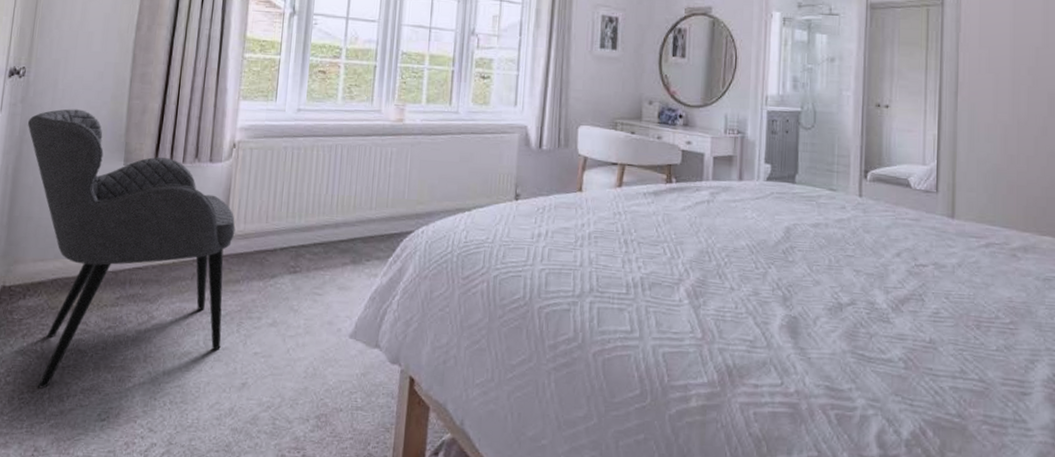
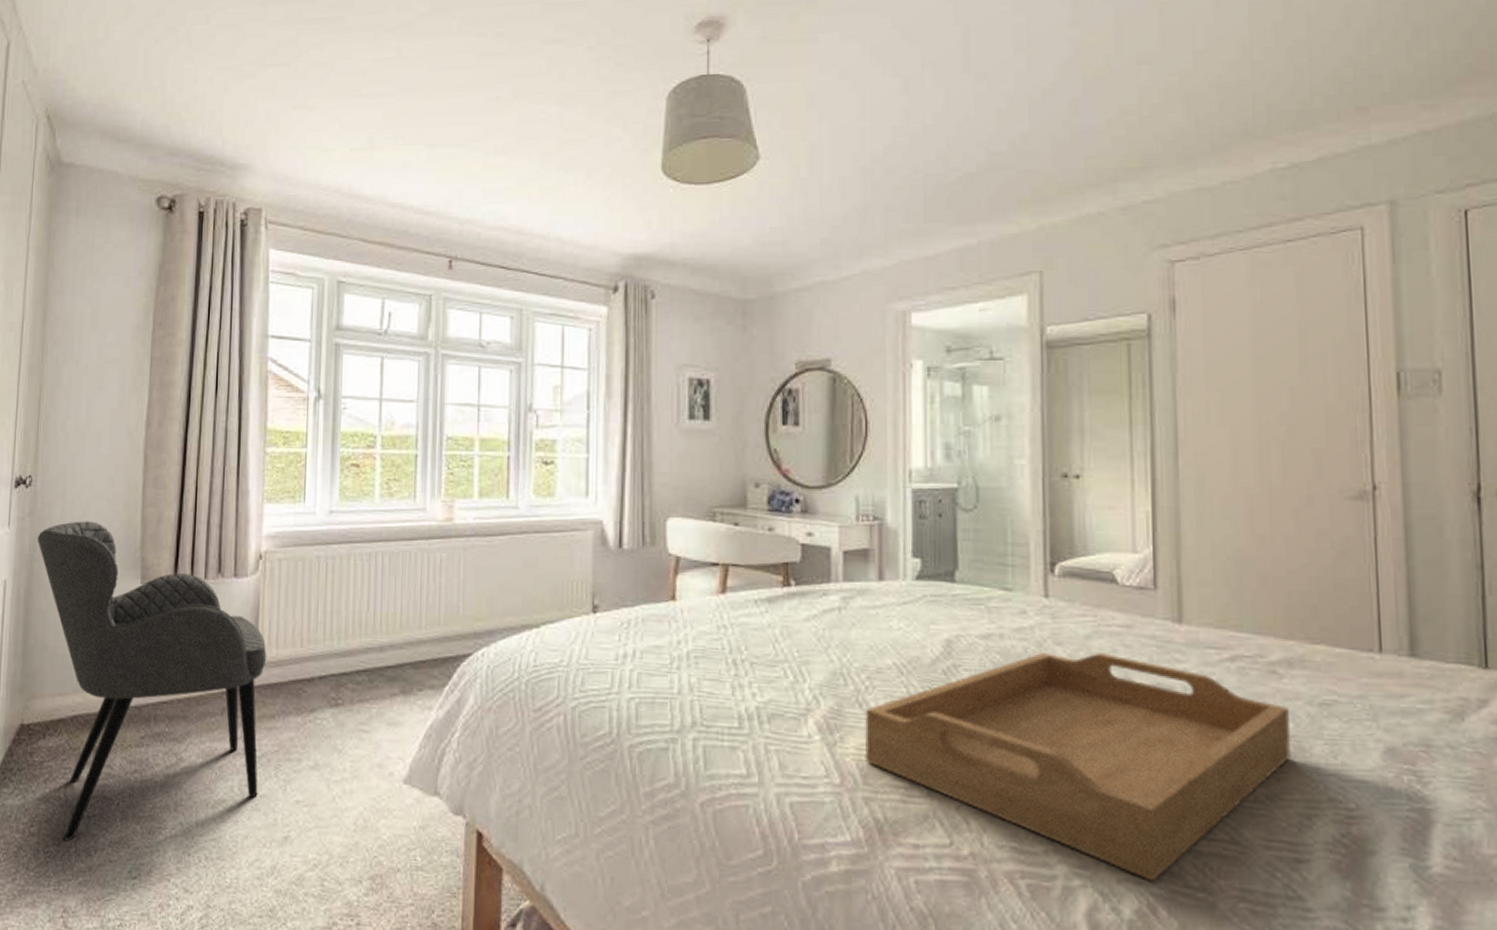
serving tray: none [722,239,1023,411] -> present [865,653,1291,882]

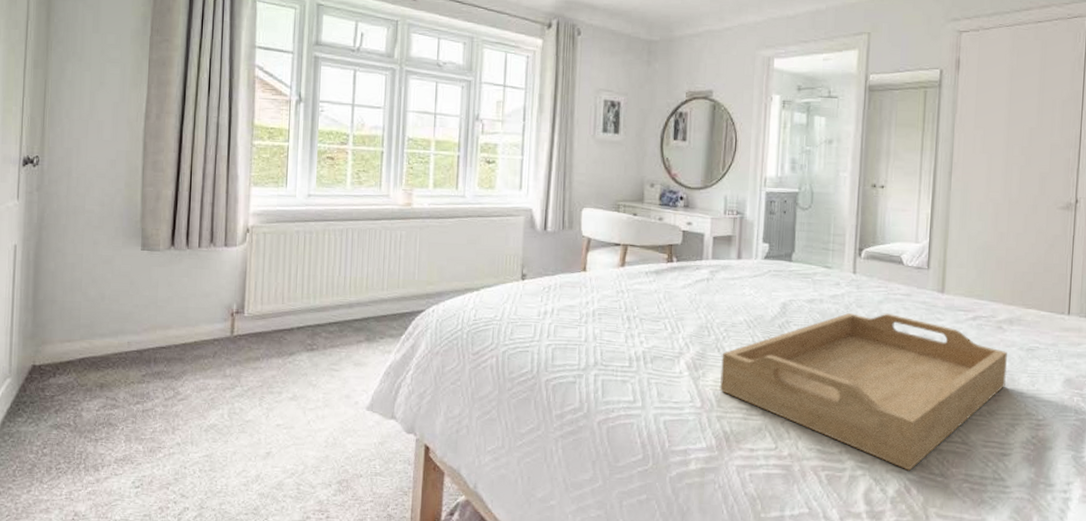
armchair: present [38,521,267,841] -> none [45,196,253,459]

